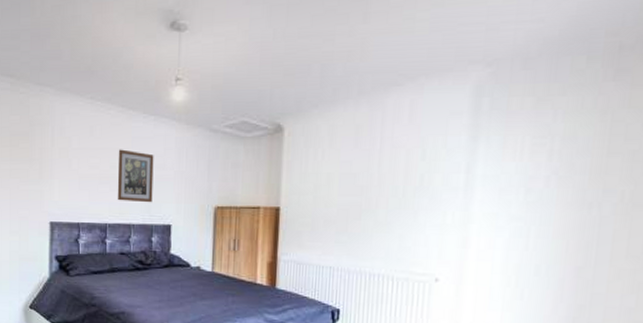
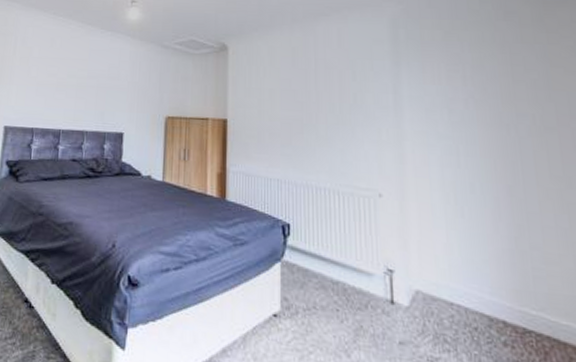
wall art: present [117,149,154,203] -> none [72,60,109,111]

